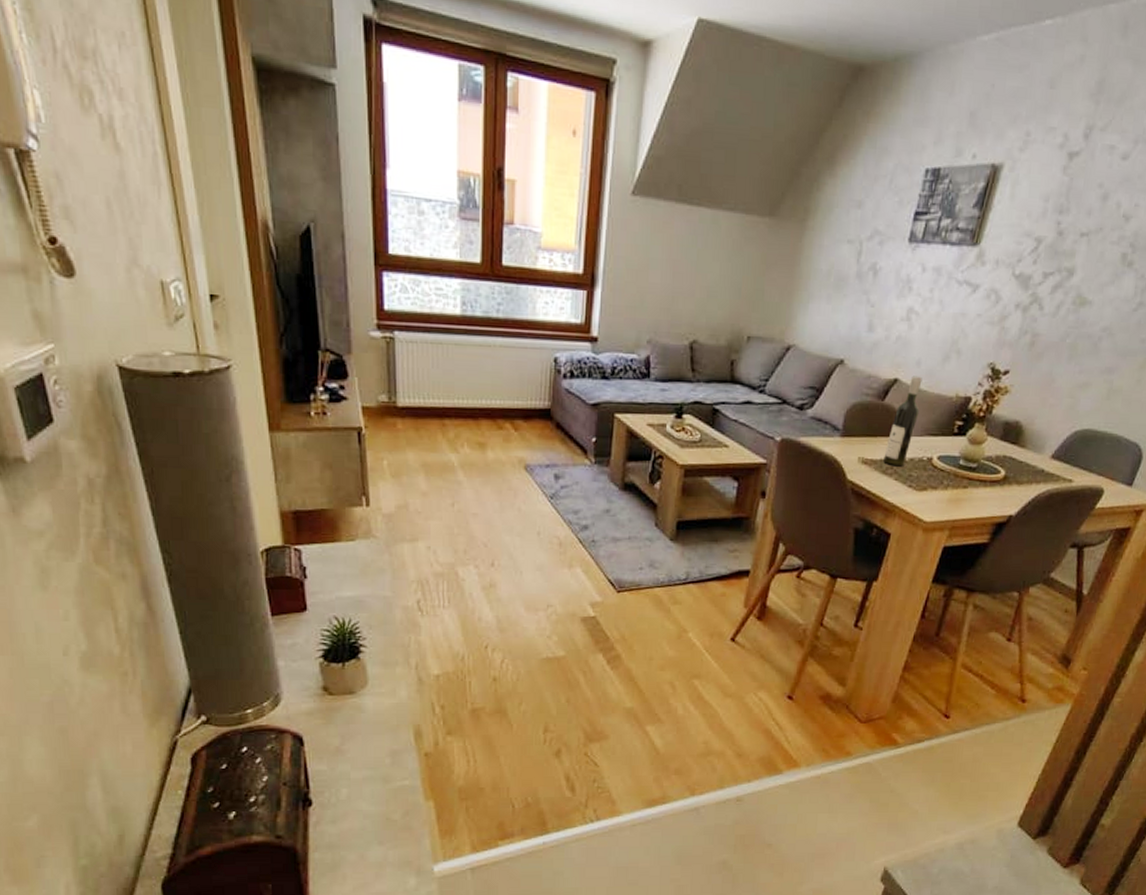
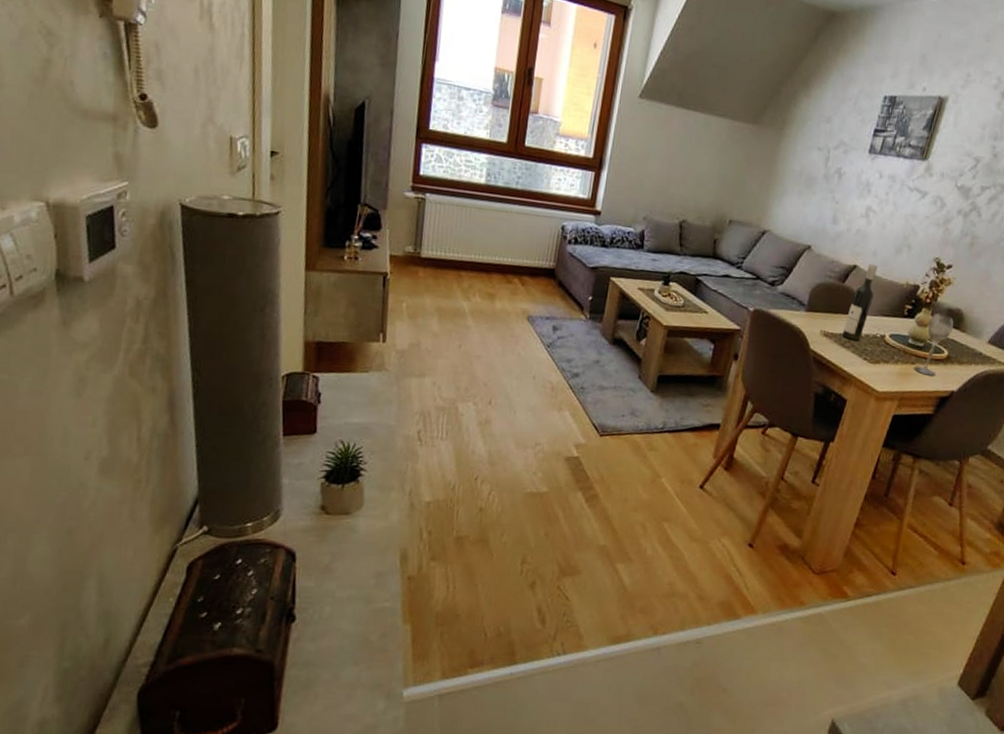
wineglass: none [966,427,1012,500] -> present [914,312,954,376]

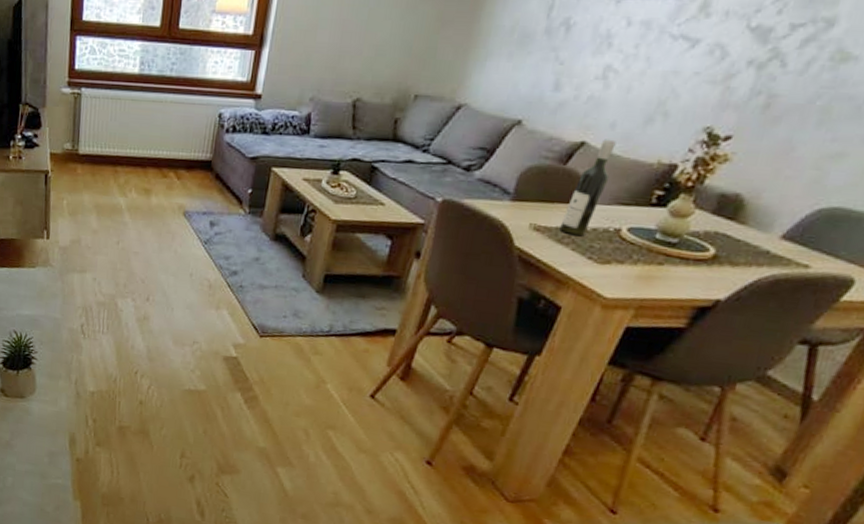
wineglass: present [914,312,954,376] -> none [661,199,728,280]

